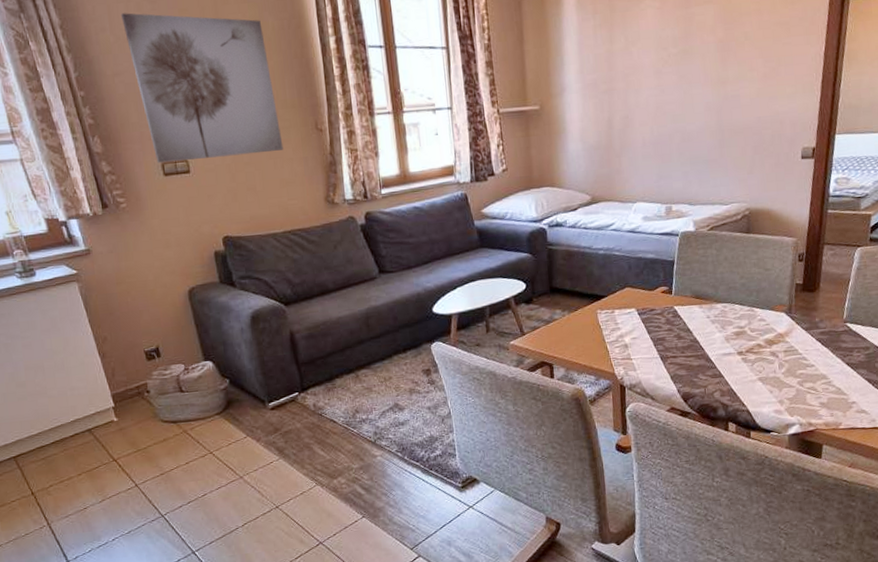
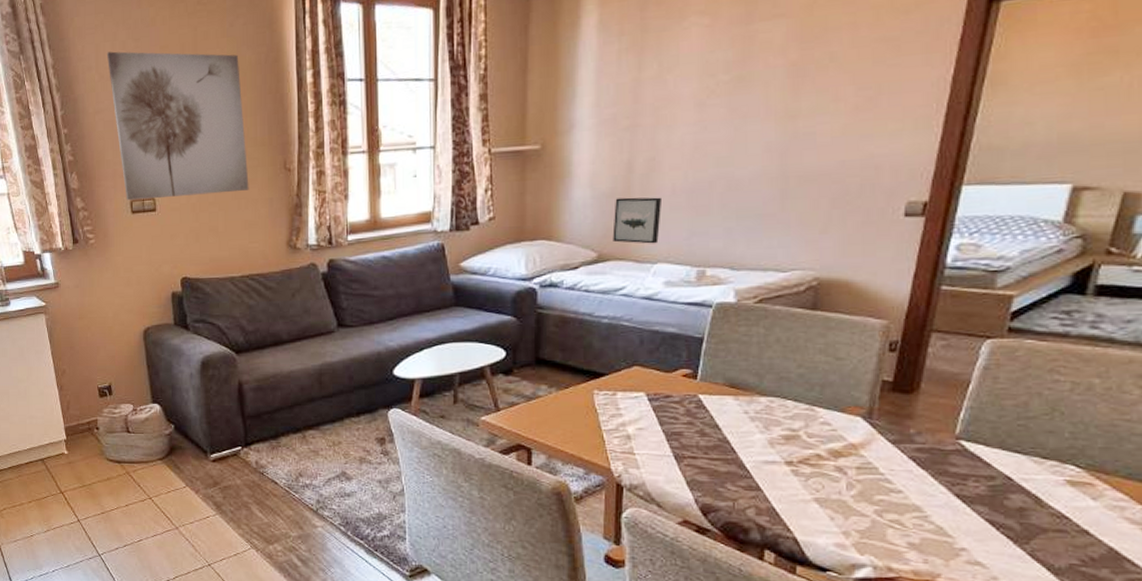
wall art: none [601,148,637,187] -> present [612,197,663,244]

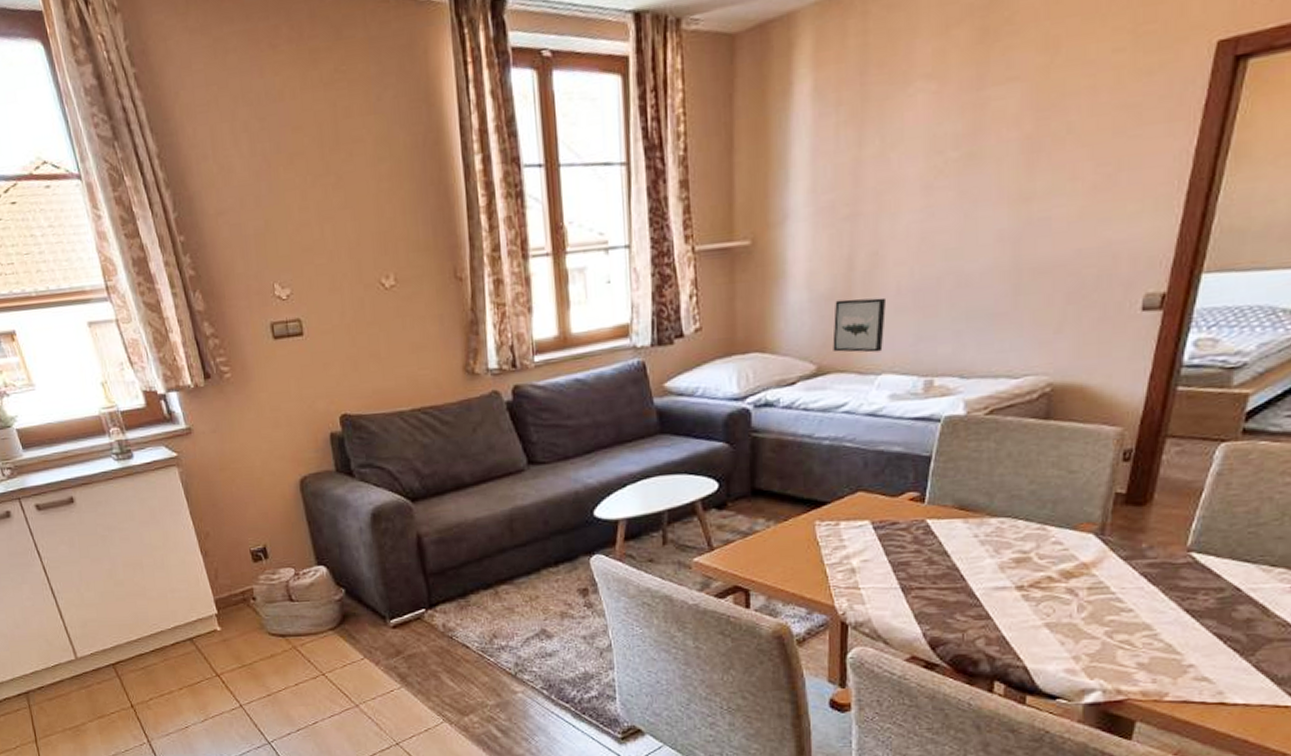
wall art: present [106,51,249,201] -> none [225,134,414,324]

